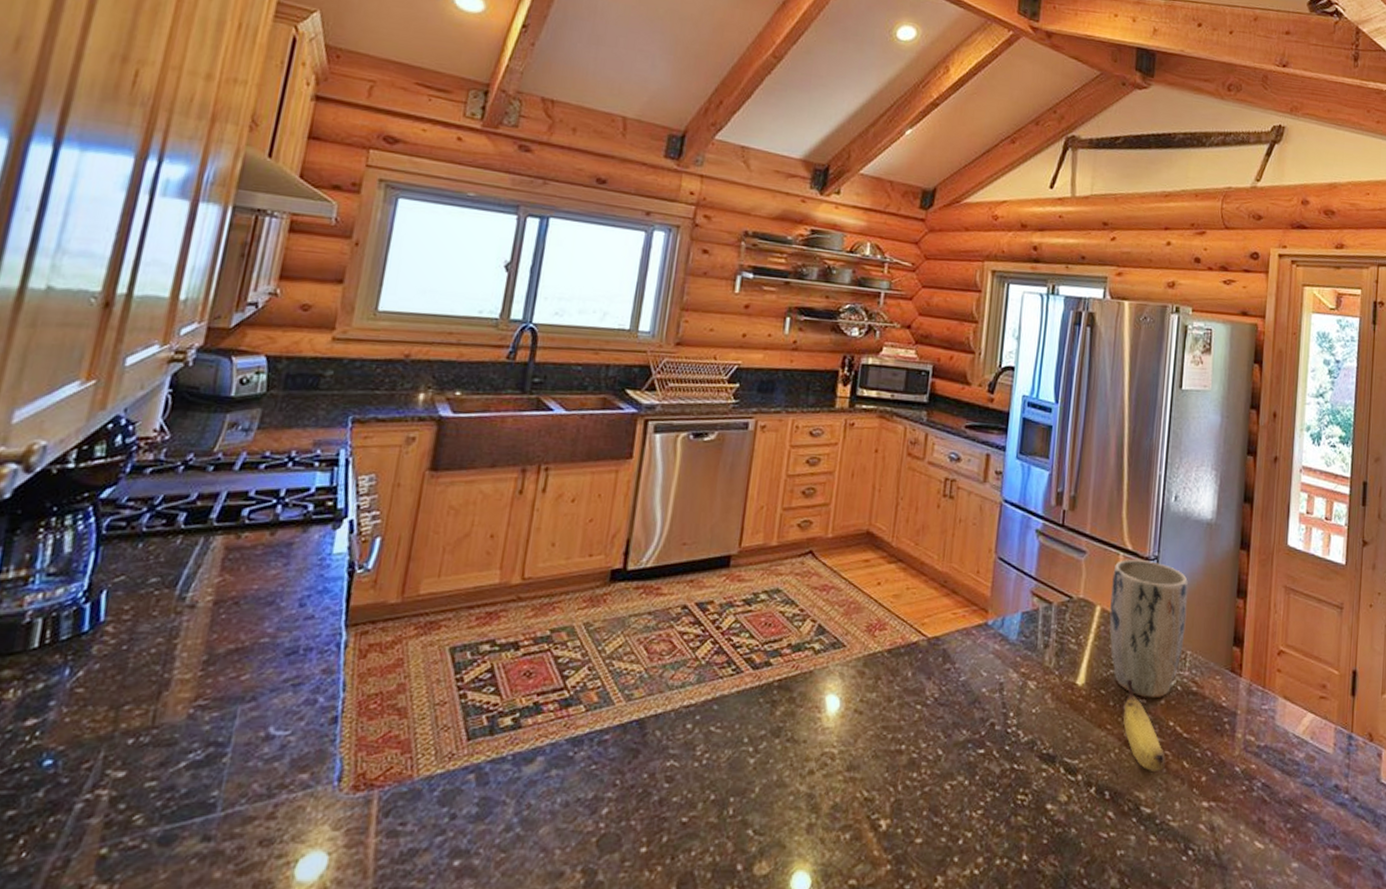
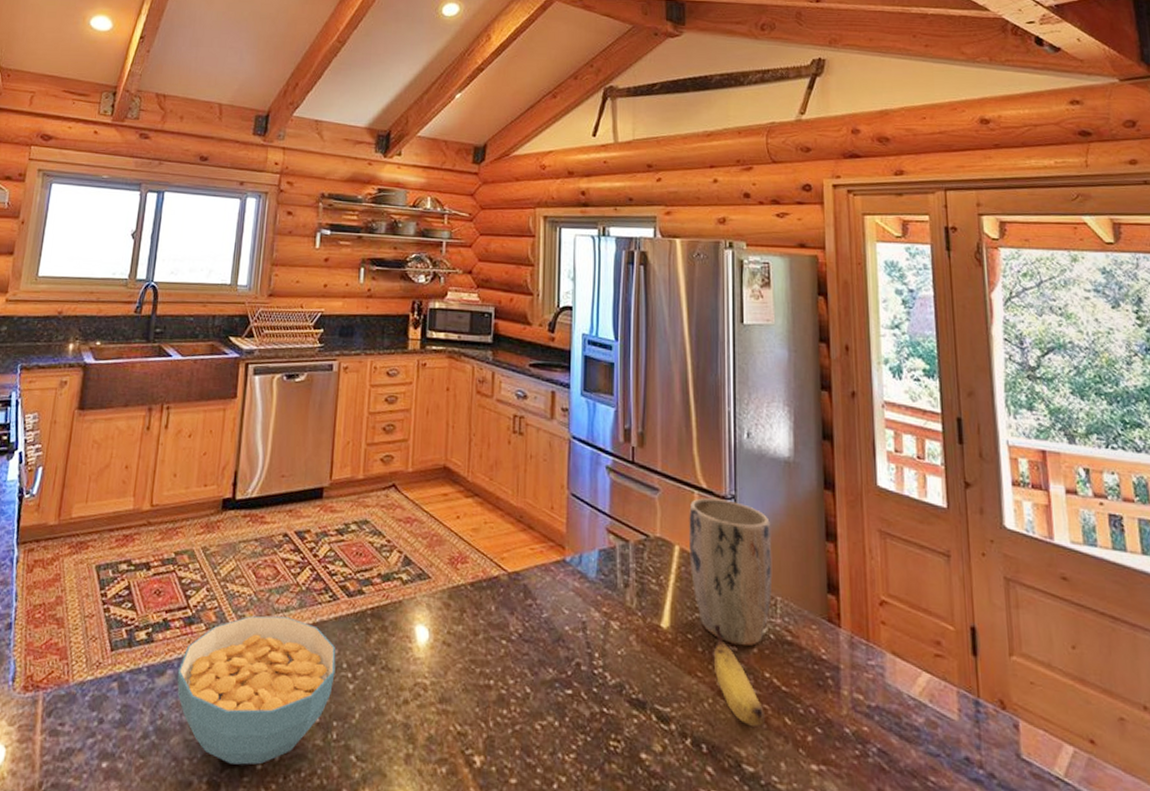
cereal bowl: none [549,693,737,850] -> present [177,615,336,765]

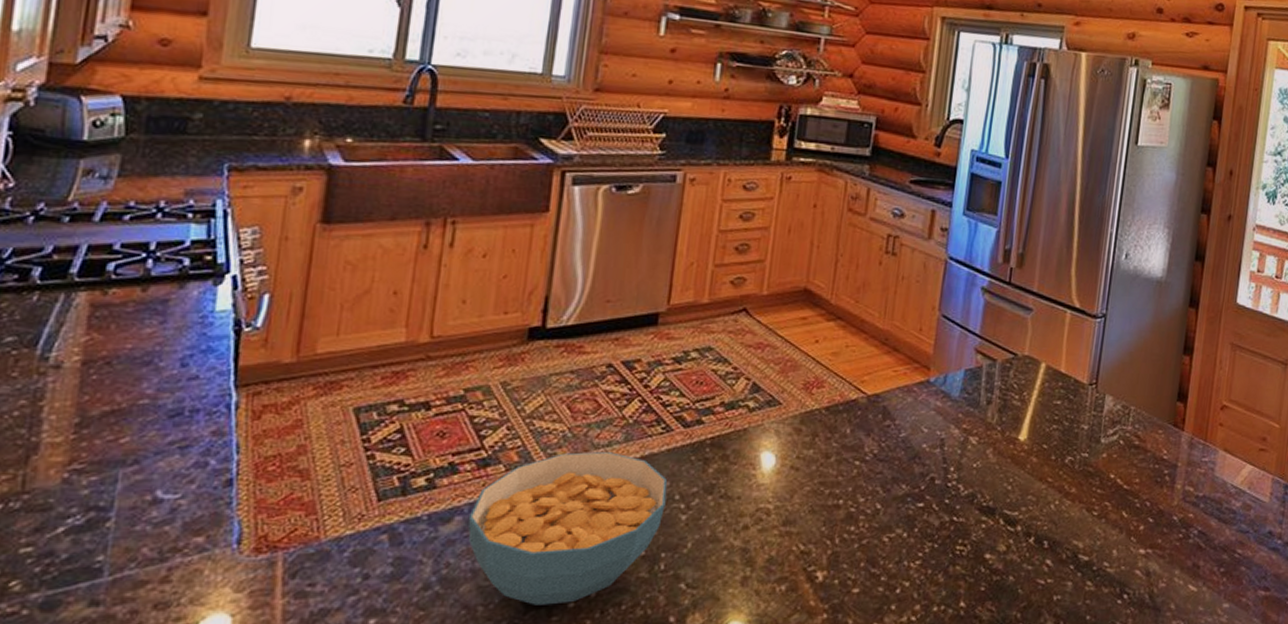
plant pot: present [689,497,773,647] -> none [1053,316,1135,452]
banana: present [713,624,765,727] -> none [1064,434,1105,521]

